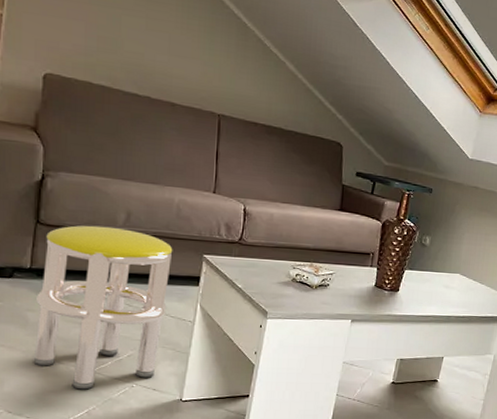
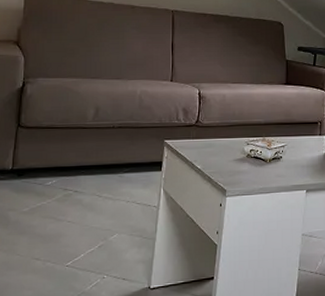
stool: present [33,225,173,390] -> none [13,123,137,285]

